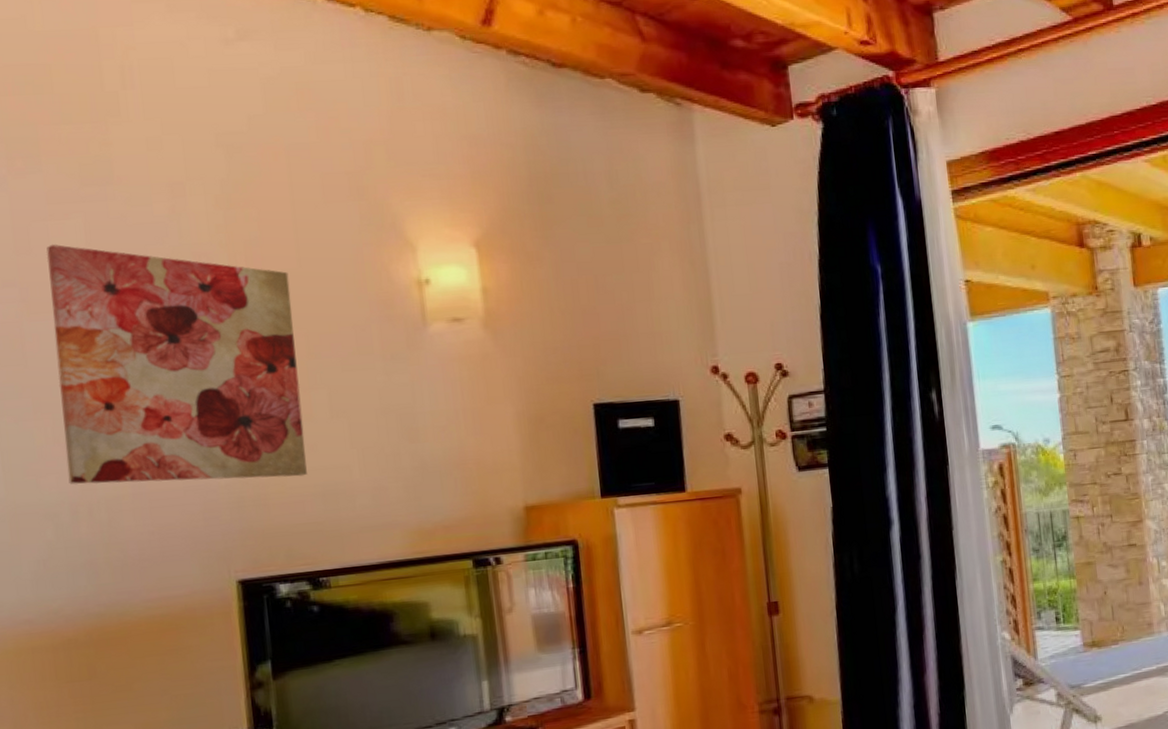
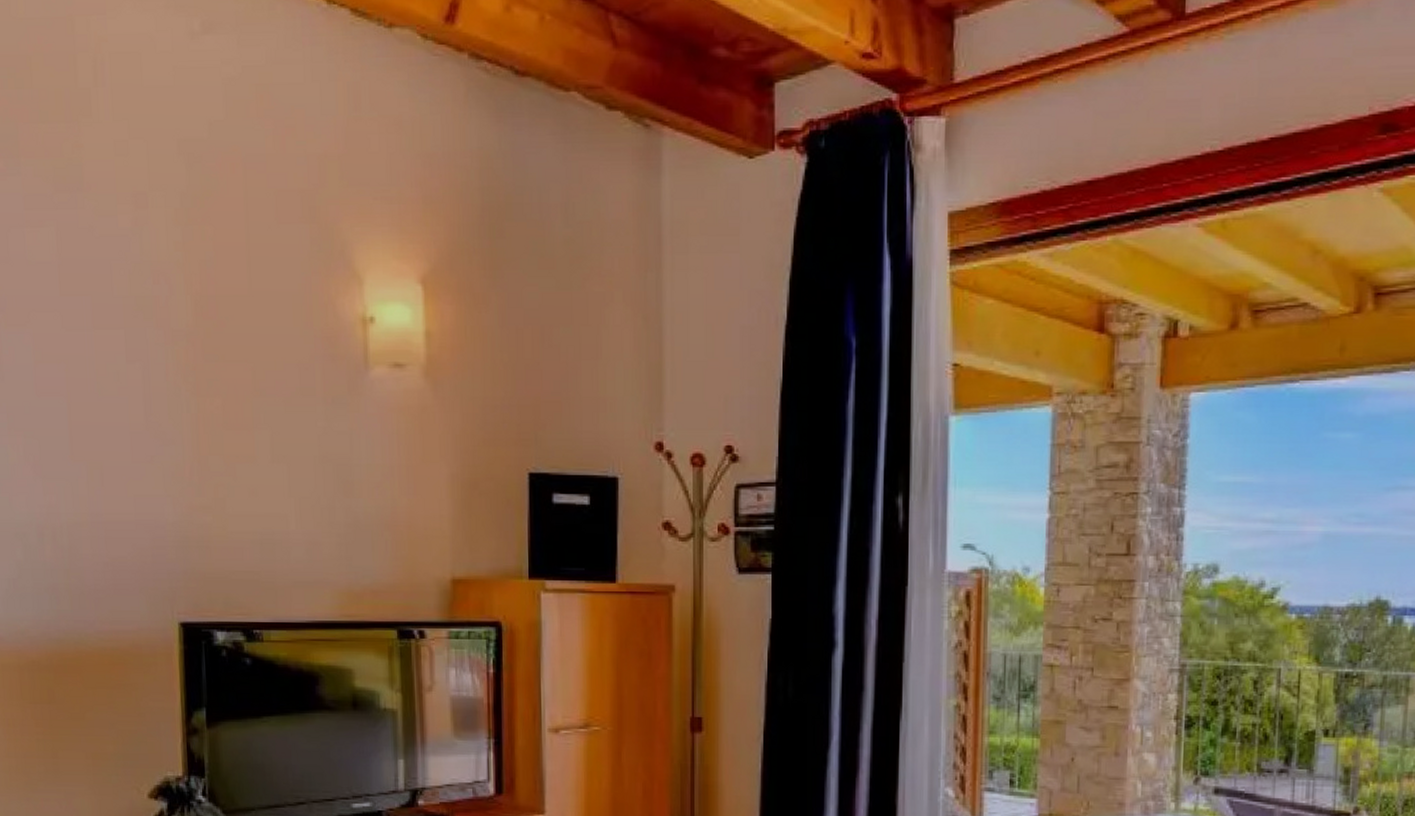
wall art: present [46,244,307,485] -> none [22,252,247,521]

